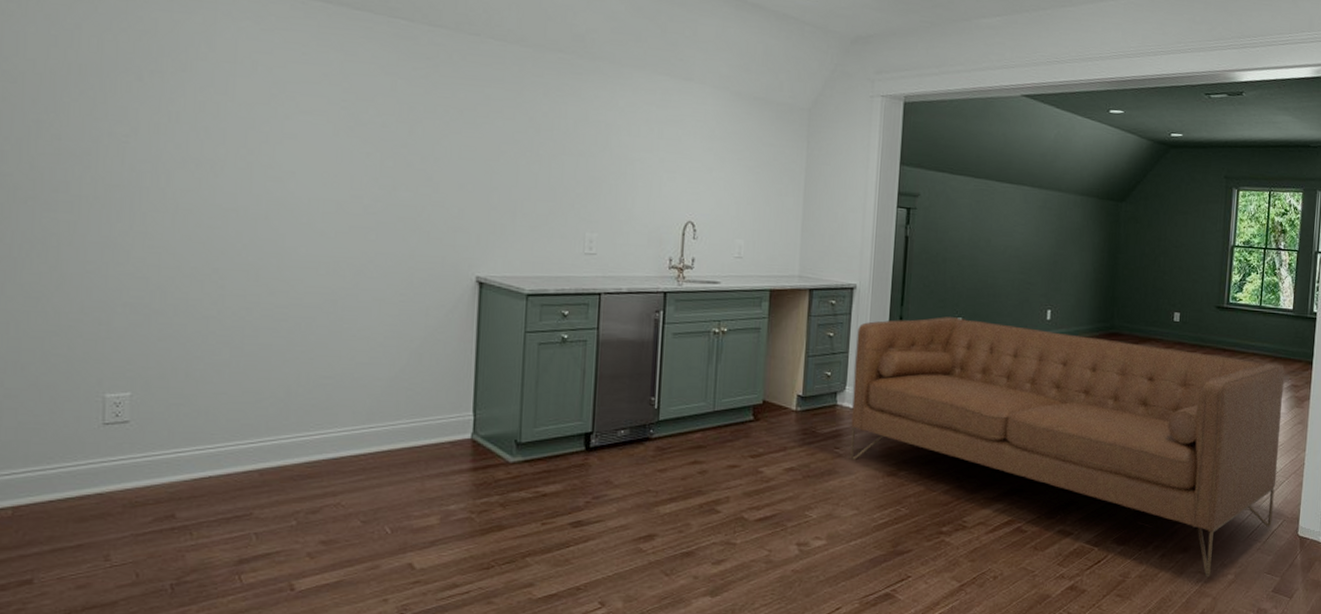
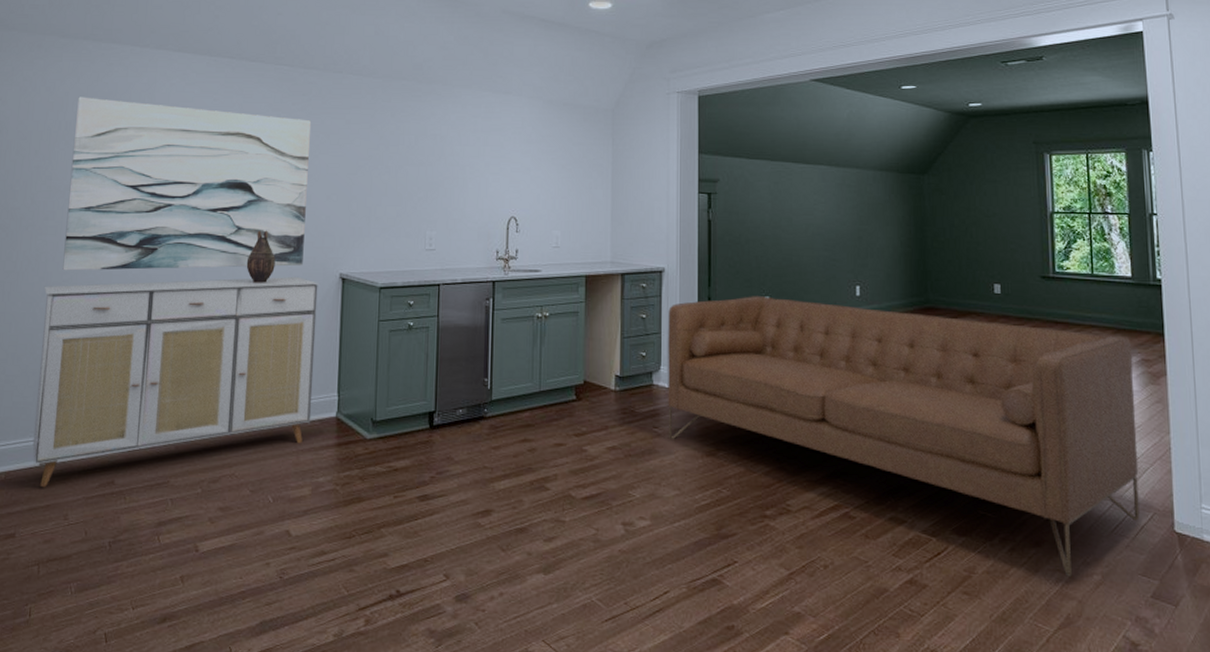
sideboard: none [52,277,450,525] -> present [32,276,320,488]
wall art: none [85,32,439,266] -> present [62,97,312,271]
decorative vase: none [352,220,392,285] -> present [246,230,276,284]

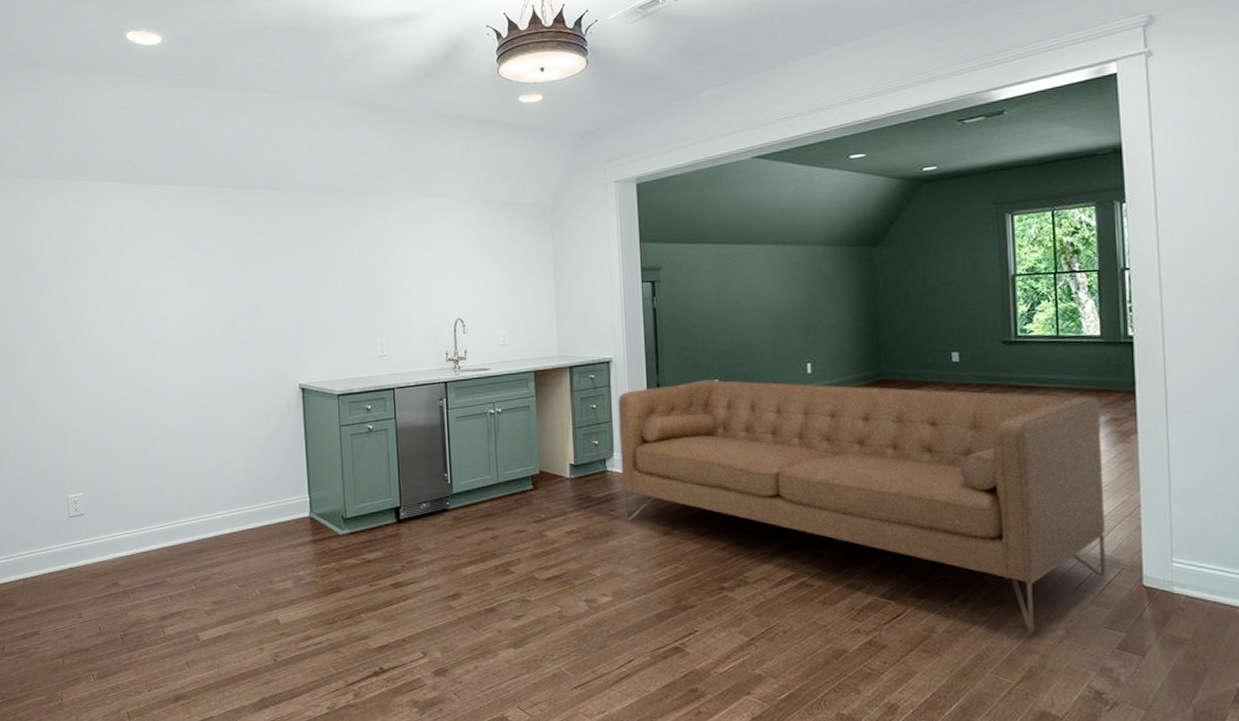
sideboard: present [32,276,320,488] -> none [33,389,287,591]
wall art: present [62,97,312,271] -> none [38,233,264,398]
decorative vase: present [246,230,276,284] -> none [211,348,238,399]

